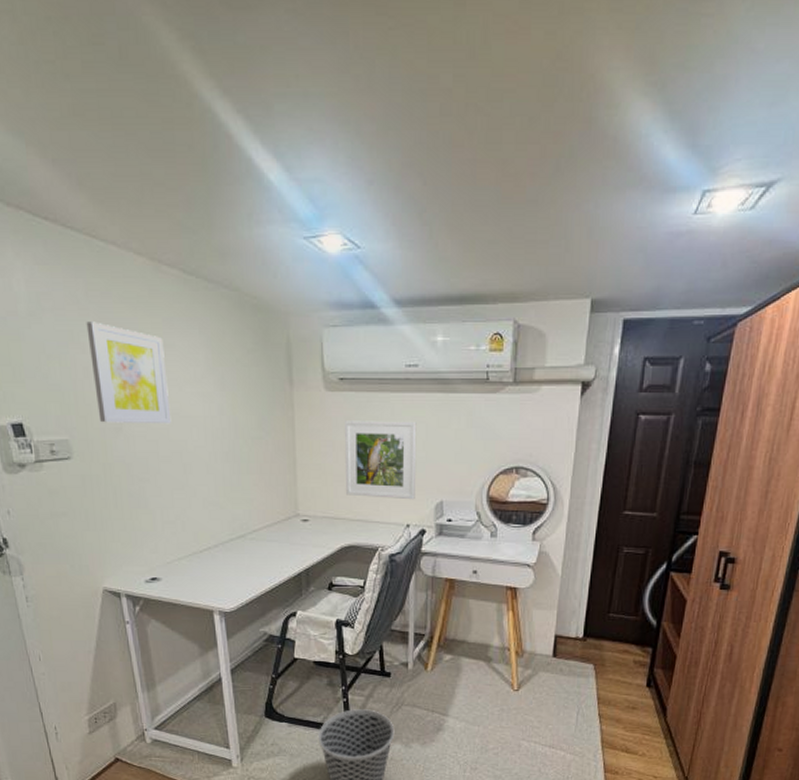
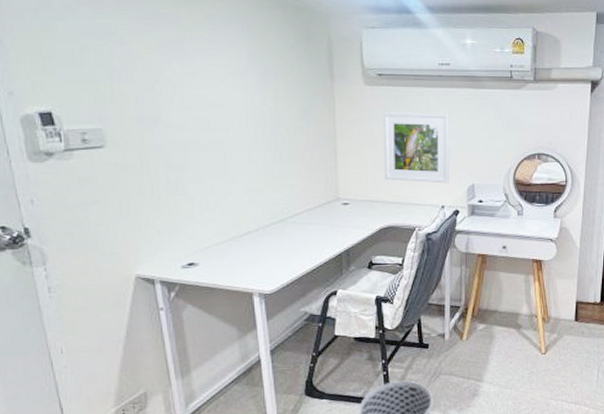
wall art: present [86,322,172,425] -> none [125,16,213,114]

